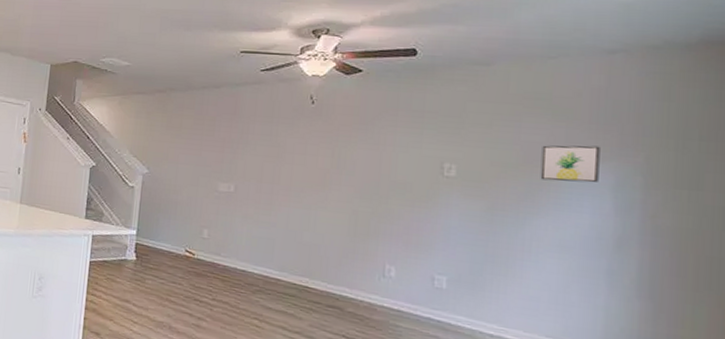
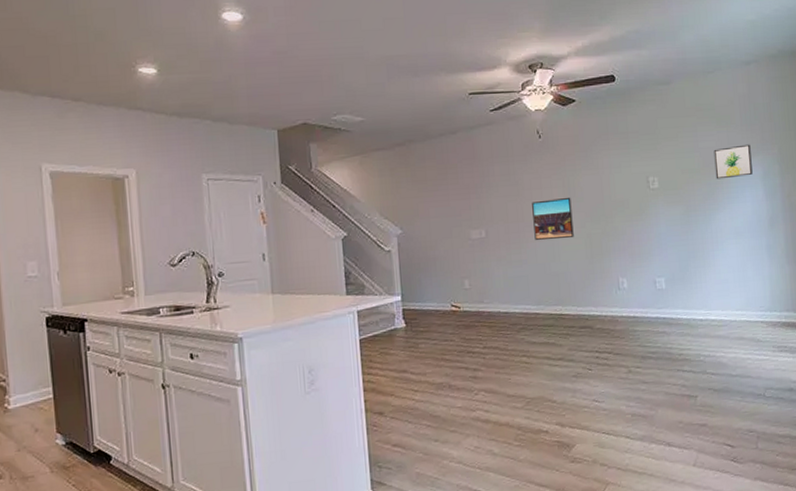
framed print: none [289,166,340,210] -> present [532,197,574,240]

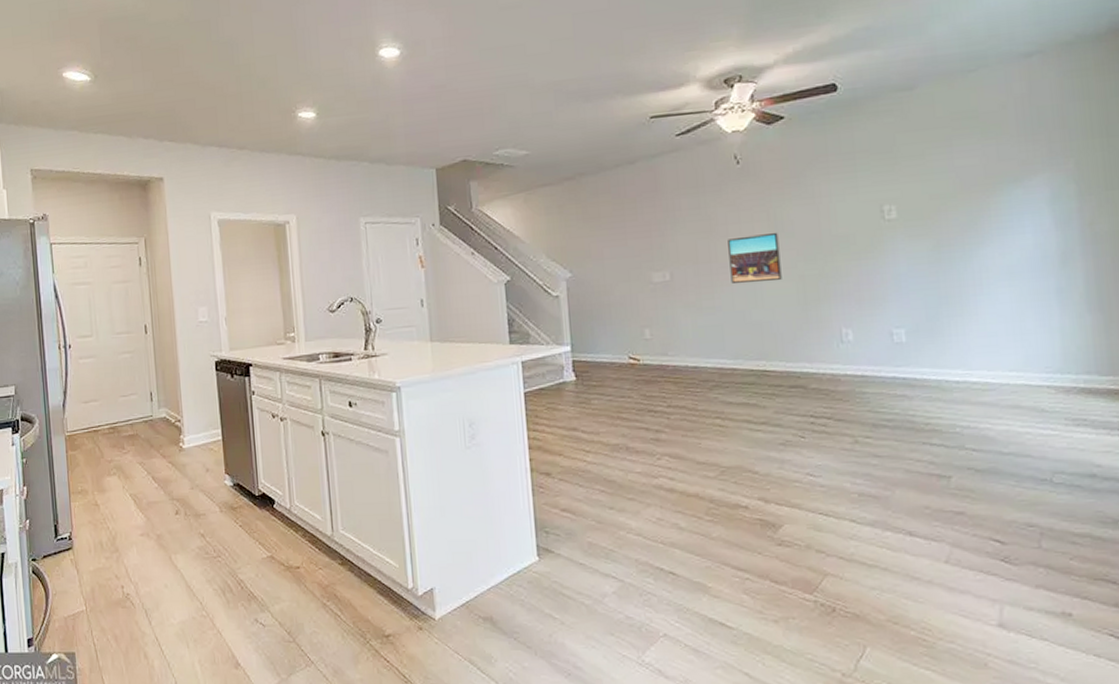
wall art: present [713,144,753,179] -> none [976,159,1035,206]

